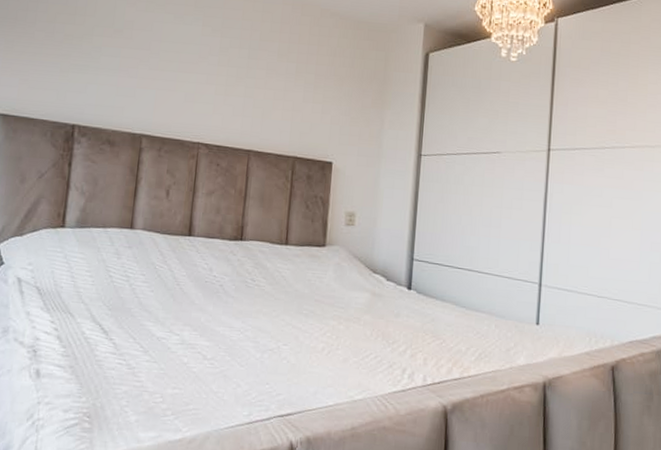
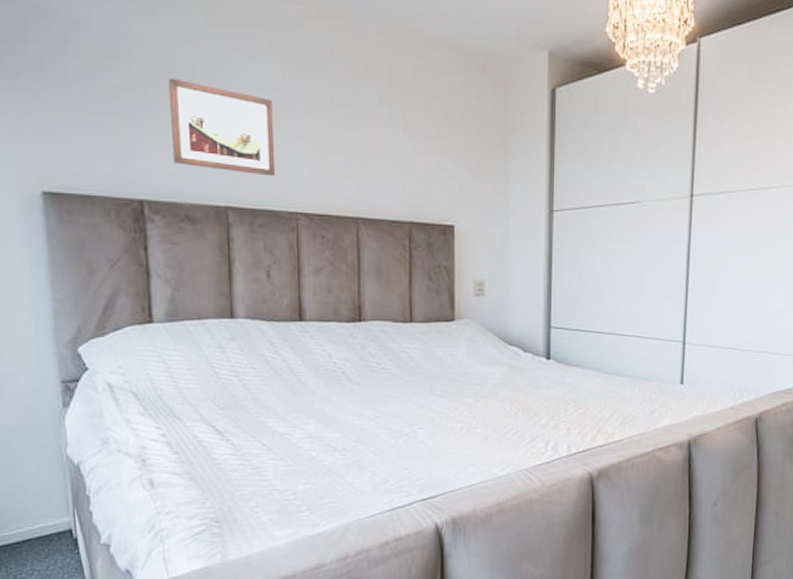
wall art: none [105,31,191,112] -> present [168,78,276,176]

